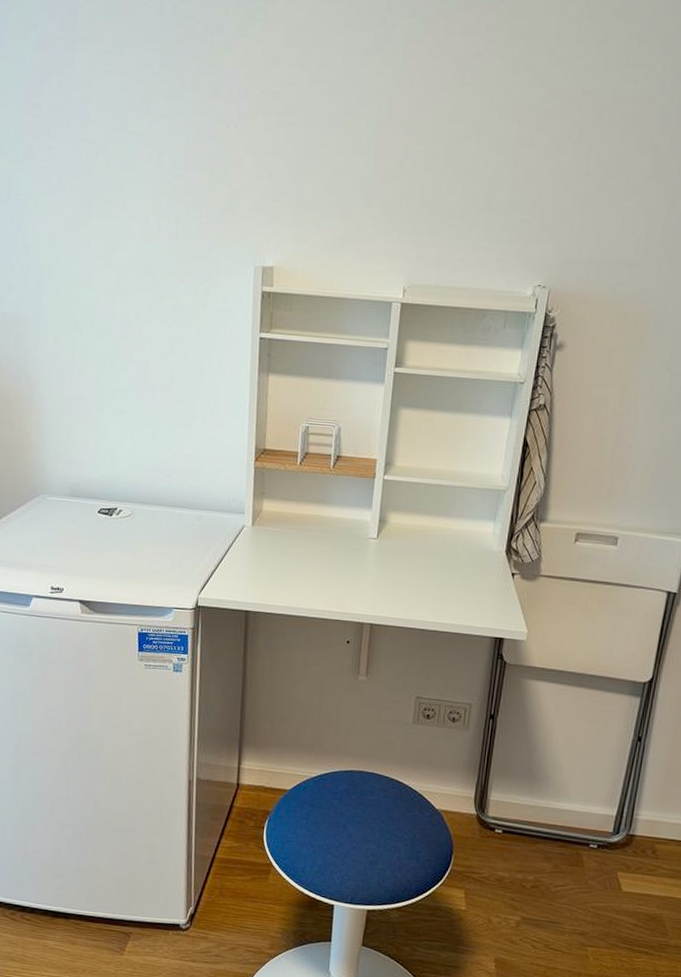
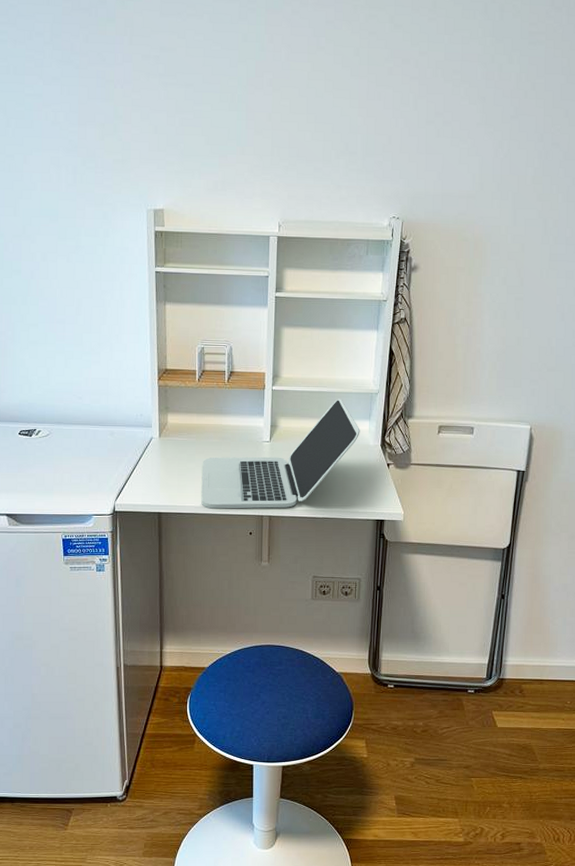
laptop: none [294,494,483,616] -> present [201,399,360,509]

